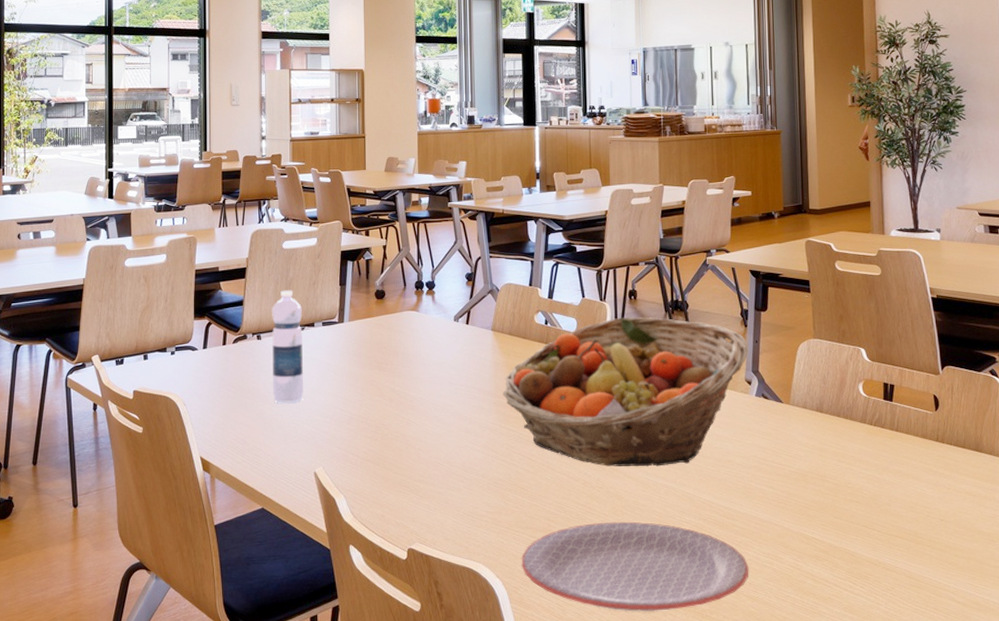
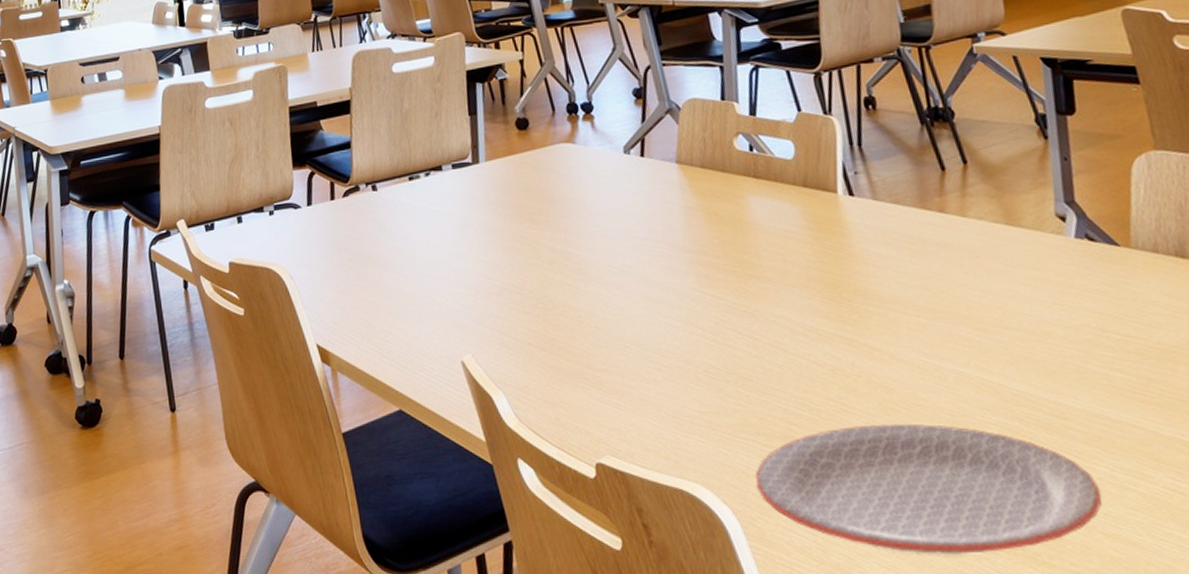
water bottle: present [271,290,304,403] -> none [386,125,437,271]
fruit basket: present [503,317,749,467] -> none [702,133,1055,345]

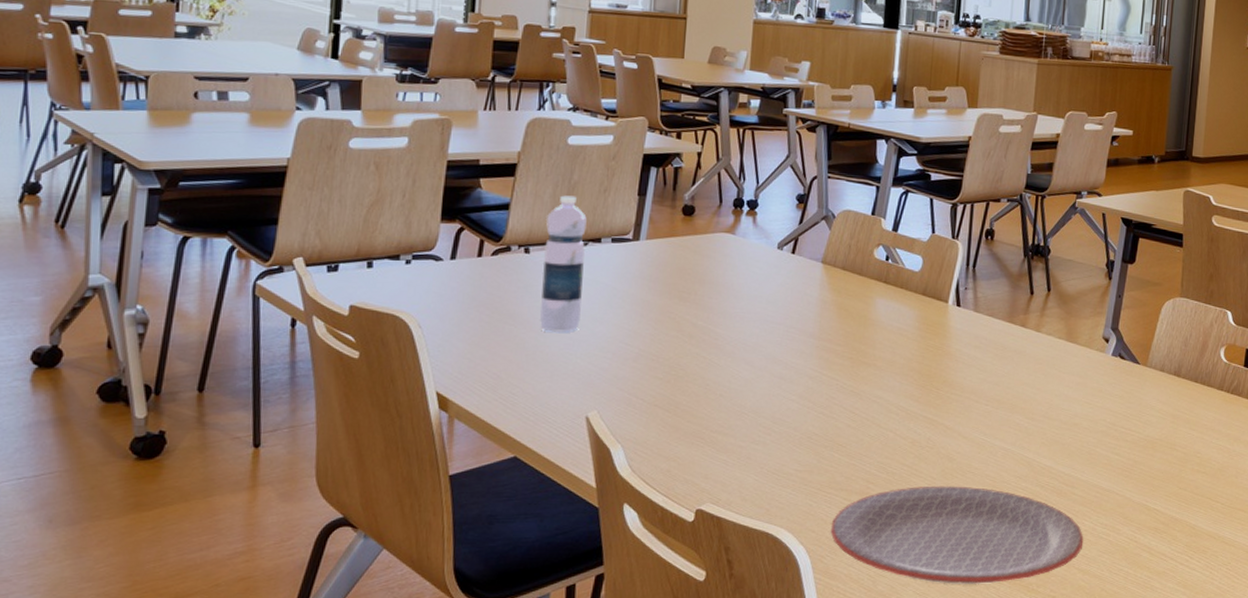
water bottle: none [386,125,437,271] -> present [540,195,587,332]

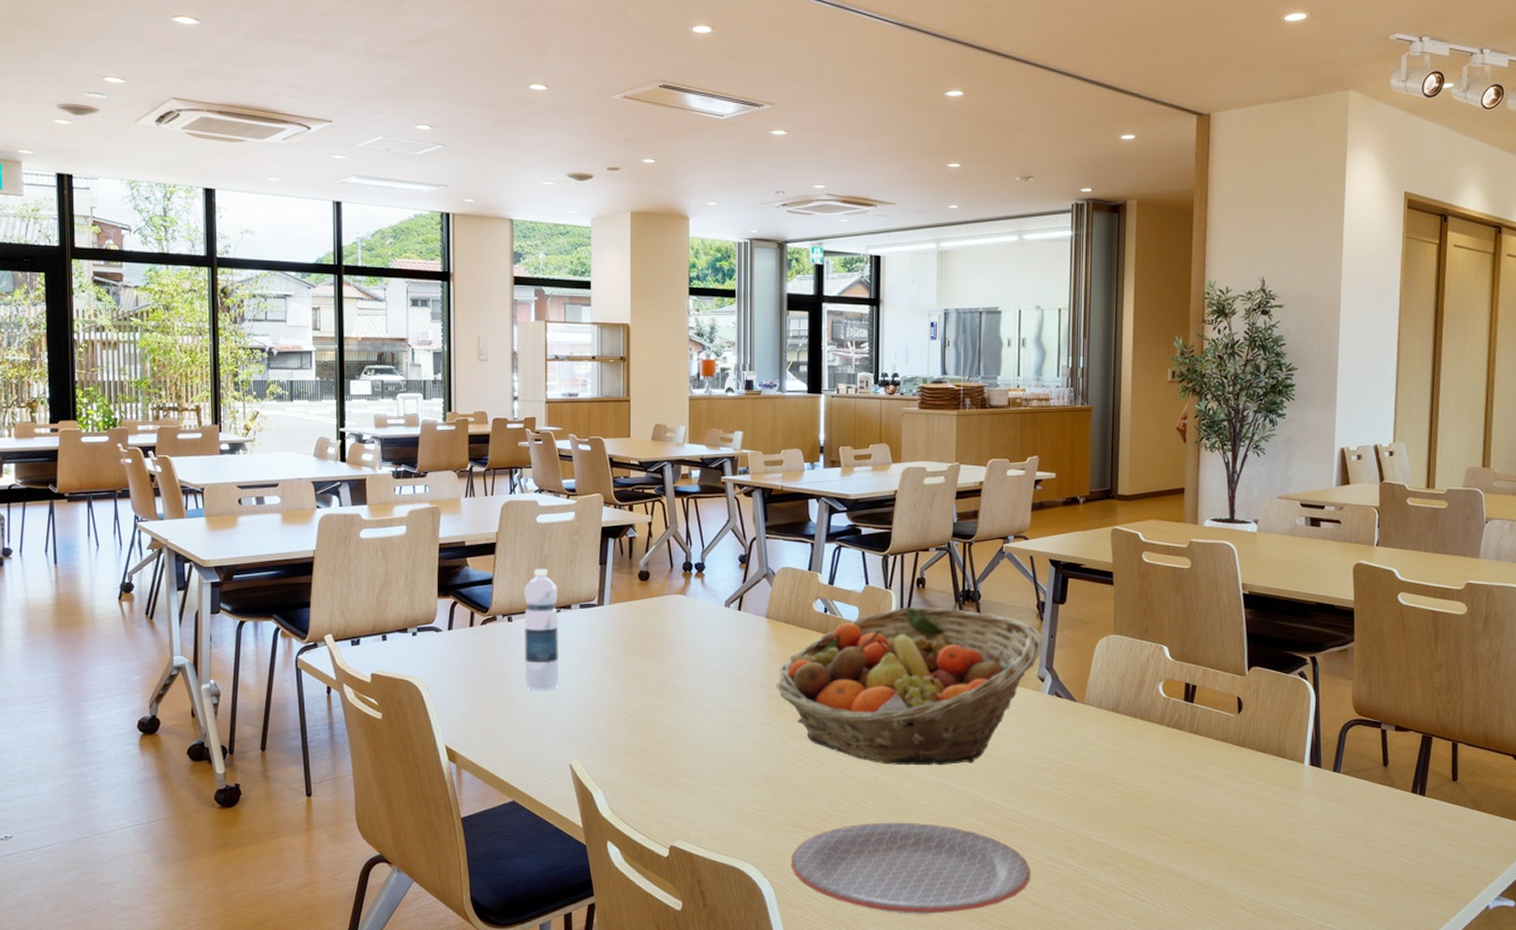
fruit basket: none [828,258,1110,427] -> present [776,607,1043,766]

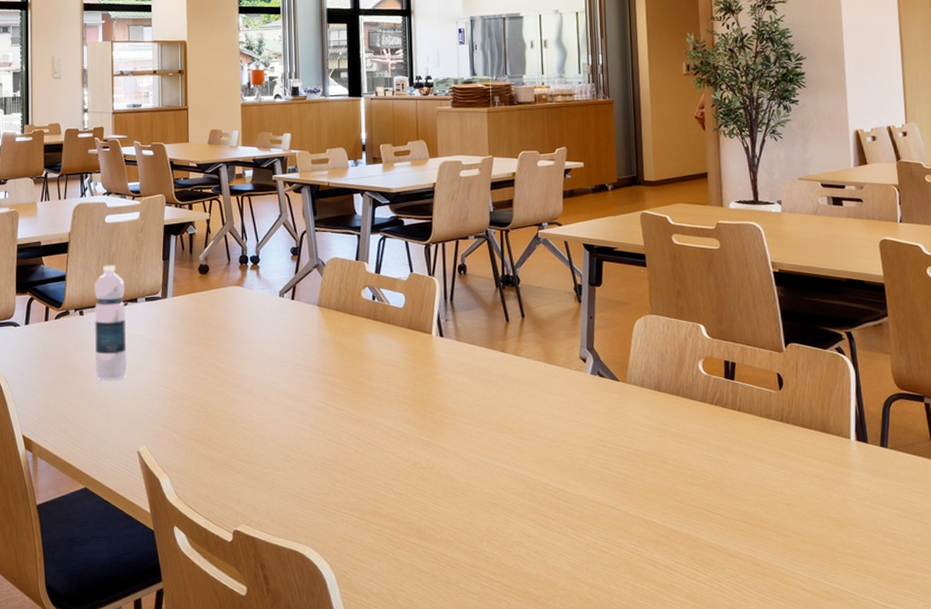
fruit basket: present [776,607,1043,766] -> none [330,292,583,447]
plate: present [790,822,1031,914] -> none [350,504,587,598]

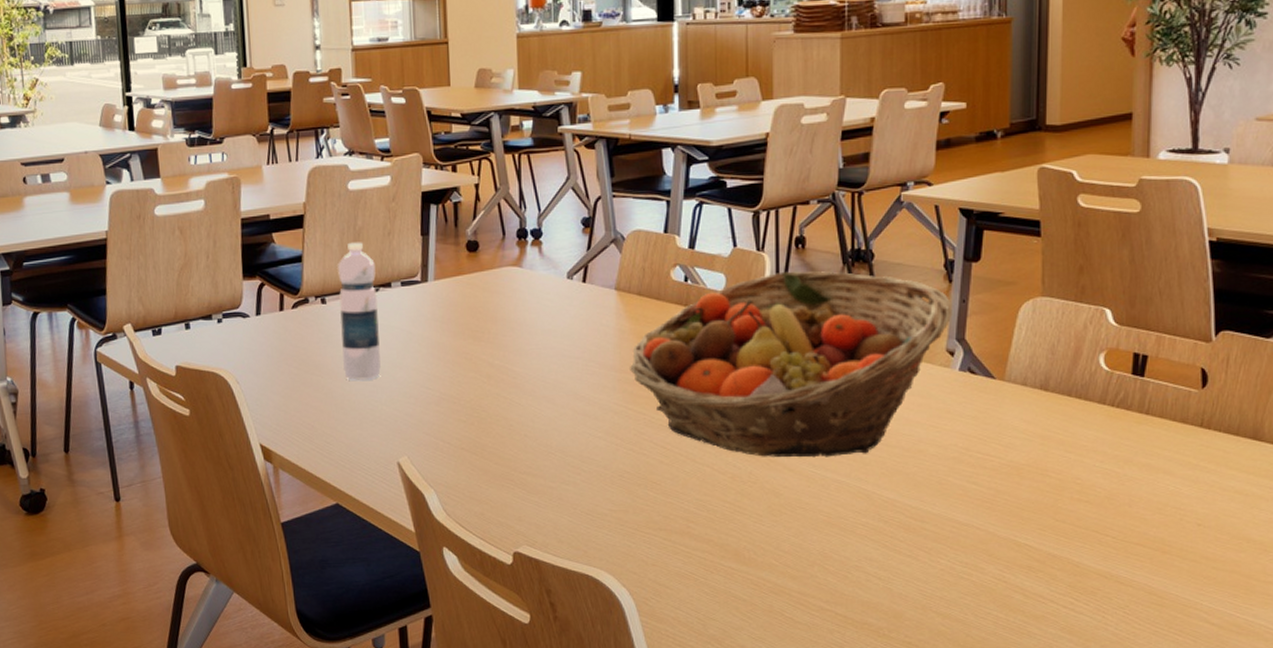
fruit basket: none [330,292,583,447] -> present [630,271,953,458]

